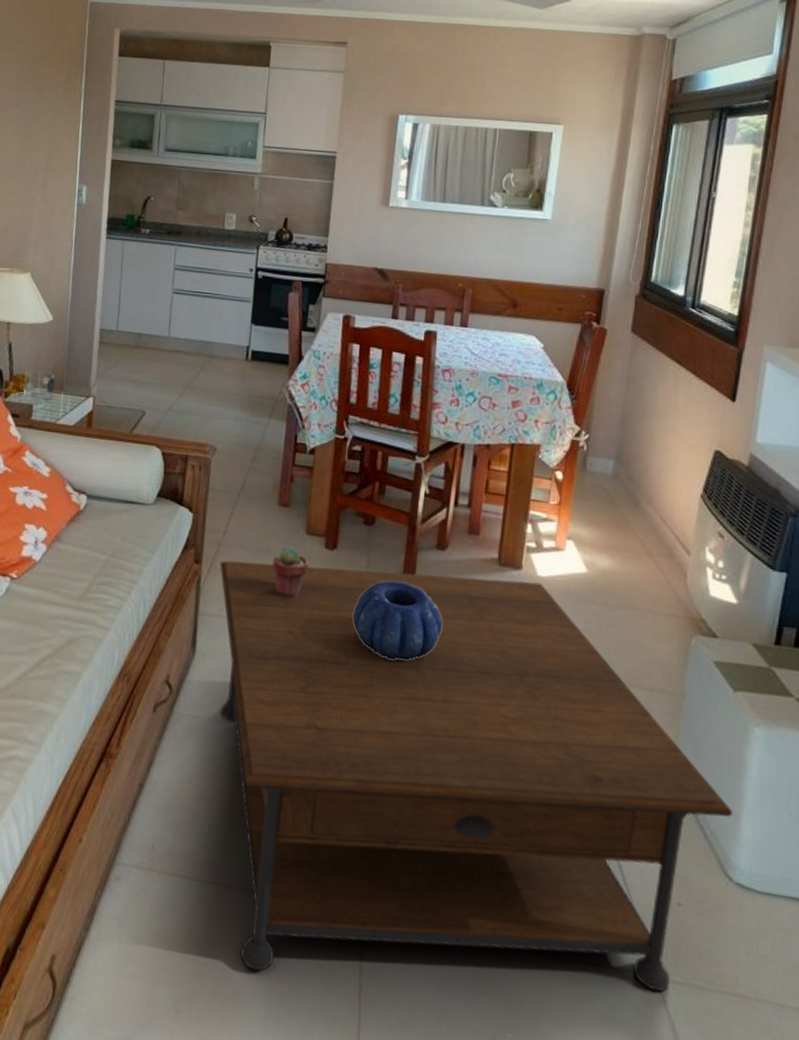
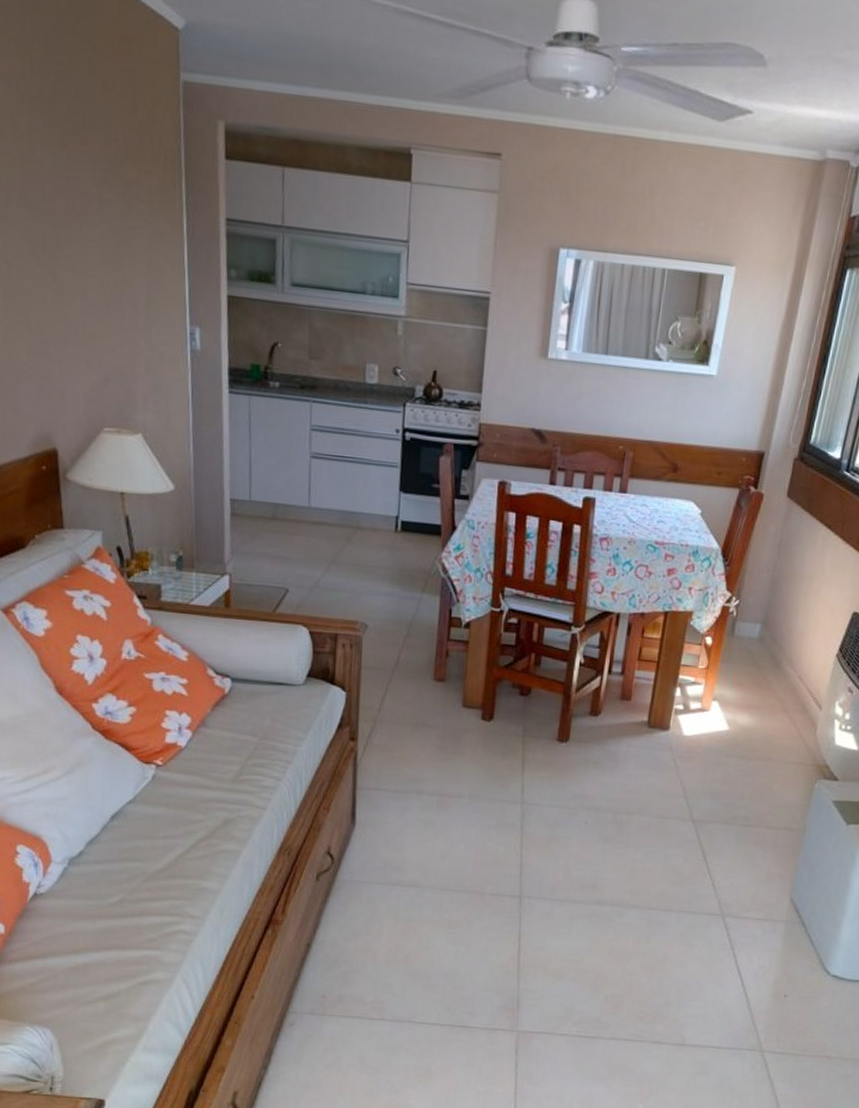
coffee table: present [220,560,733,992] -> none [376,736,836,1083]
potted succulent: present [272,545,309,598] -> none [429,719,466,768]
decorative bowl: present [353,581,443,660] -> none [509,747,594,818]

